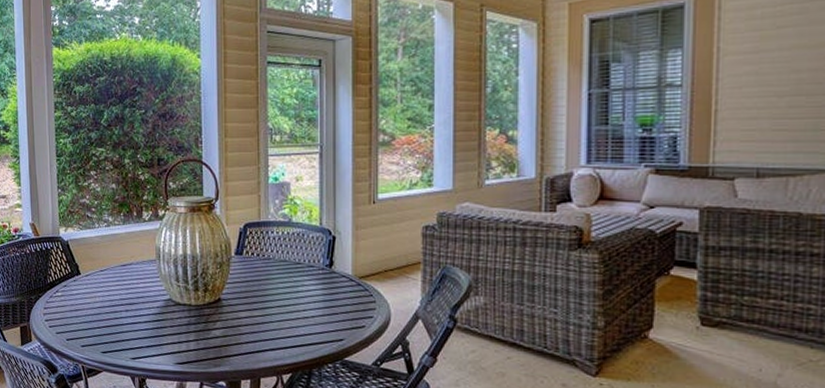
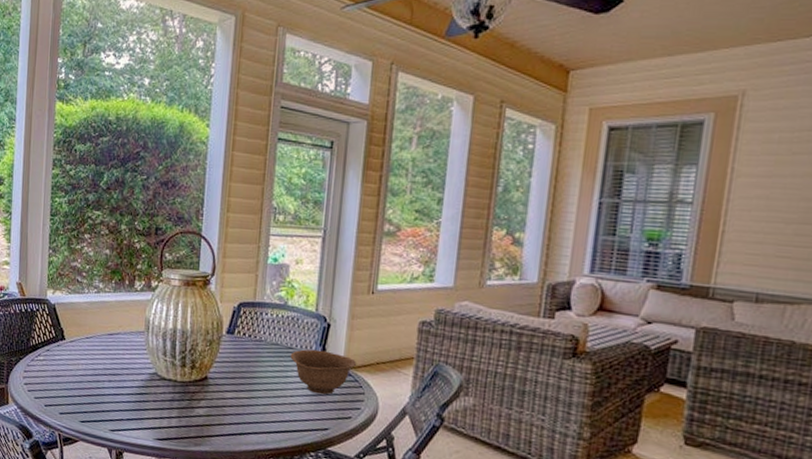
bowl: none [299,262,366,307] -> present [290,349,357,395]

